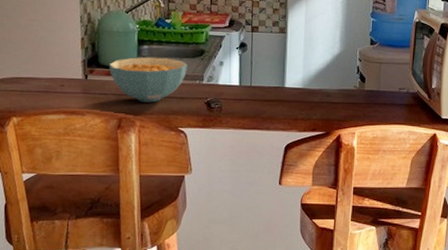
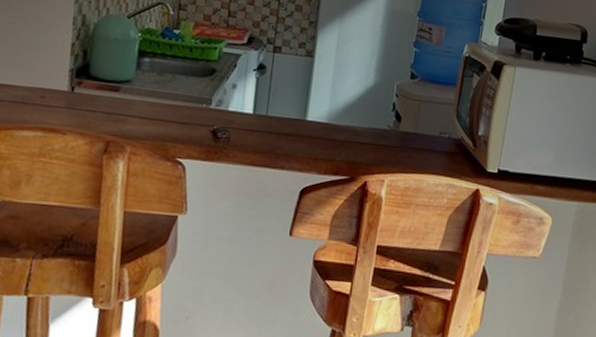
cereal bowl: present [108,57,188,103] -> none [100,70,194,126]

